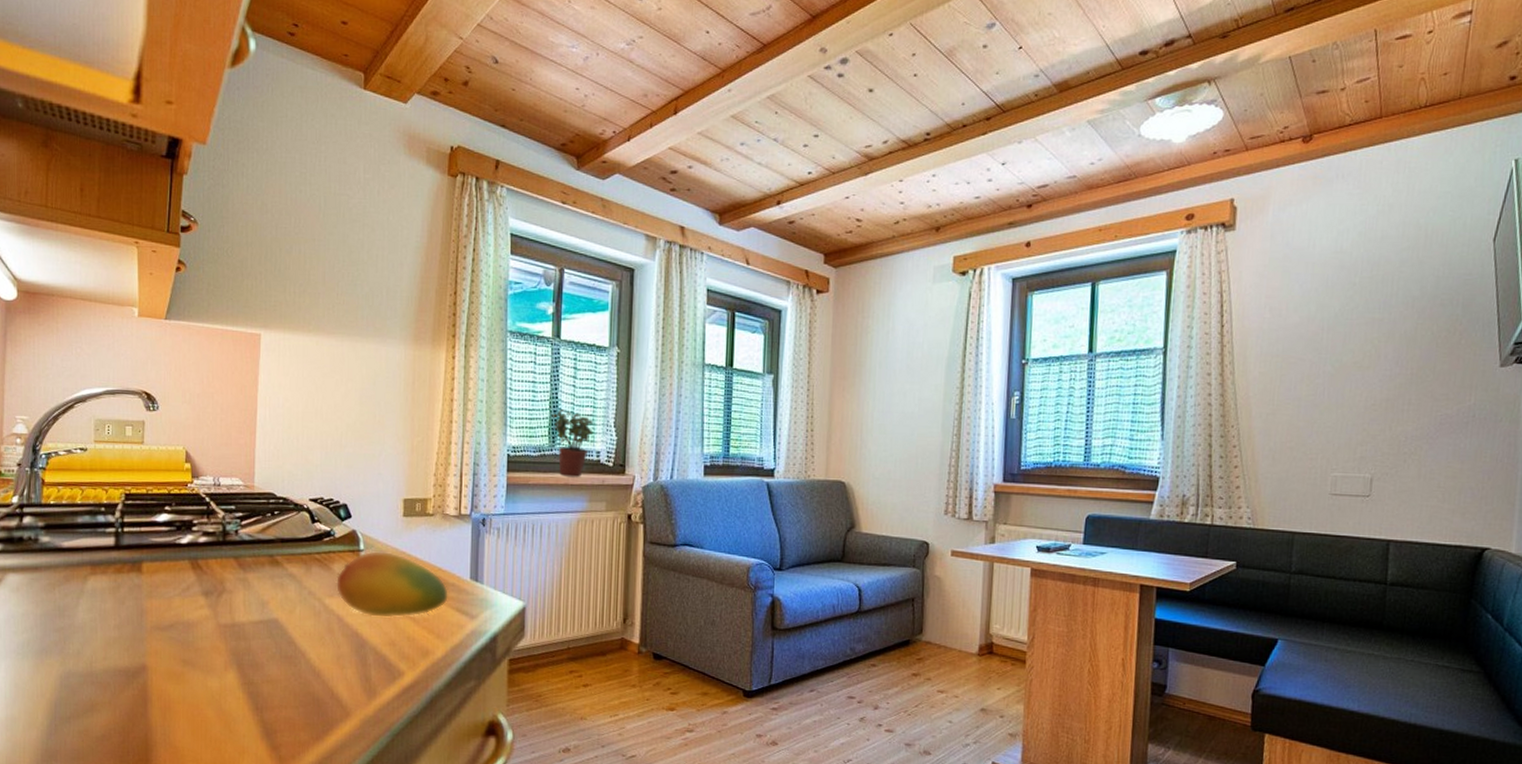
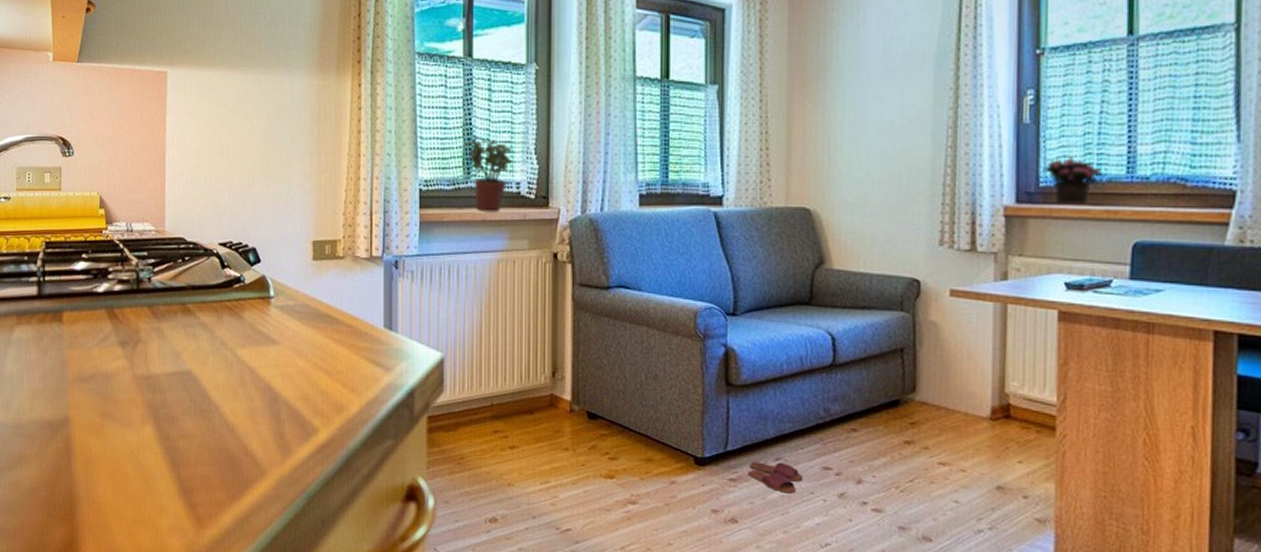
fruit: present [336,551,448,618] -> none [248,298,362,370]
slippers: none [787,693,832,719] -> present [748,461,804,494]
potted flower: none [1024,446,1068,485] -> present [1044,156,1104,205]

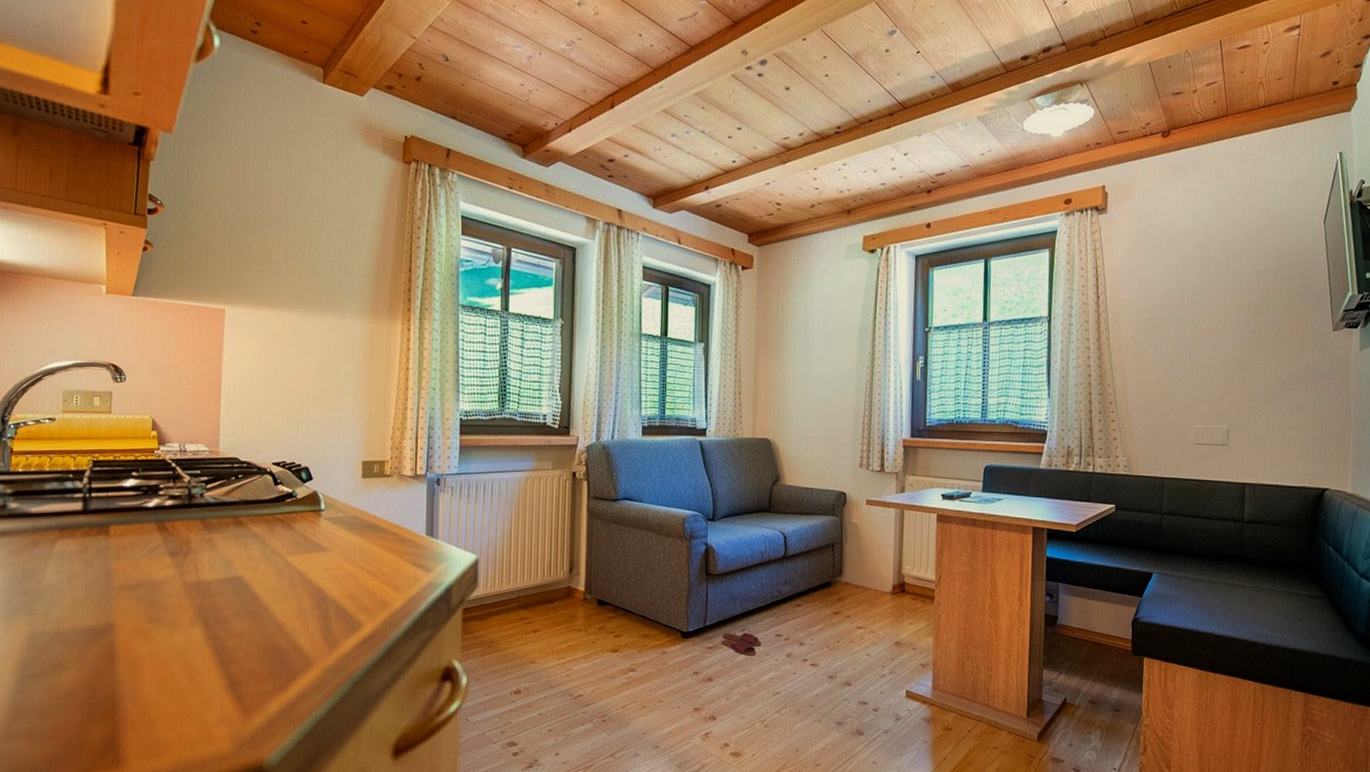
potted plant: present [466,137,512,213] -> none [501,377,540,440]
potted flower: present [1044,156,1104,205] -> none [929,404,967,439]

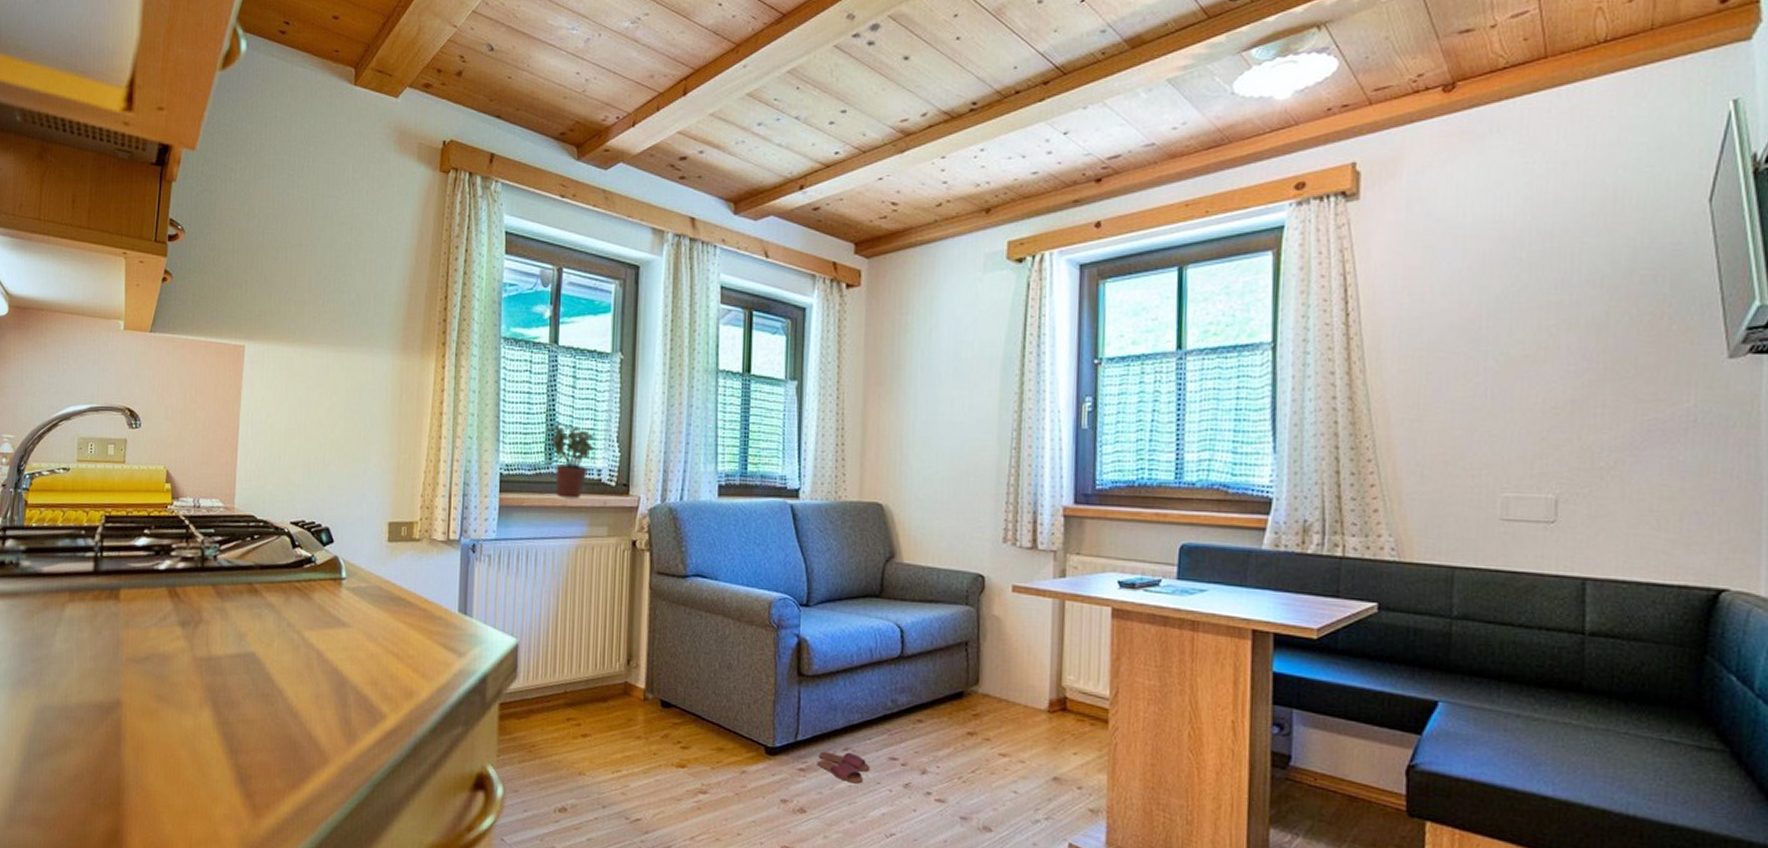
potted plant: none [501,377,540,440] -> present [548,423,595,499]

